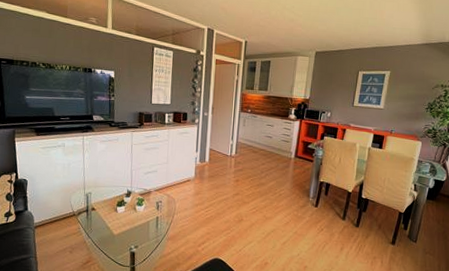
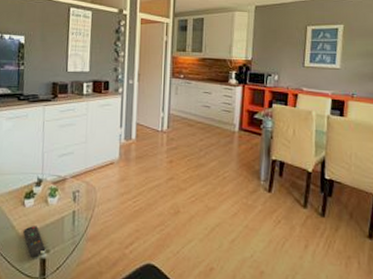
remote control: none [116,227,135,252] -> present [23,226,46,258]

